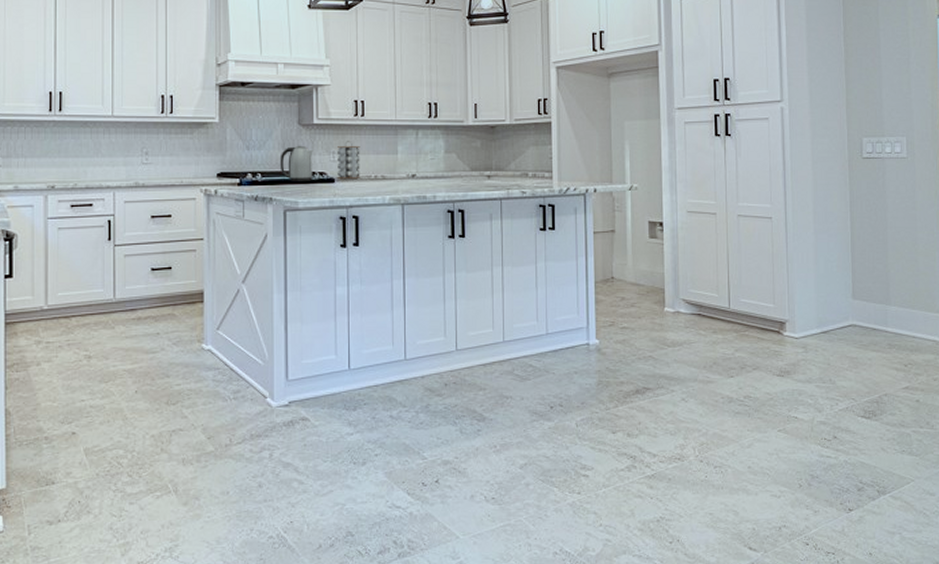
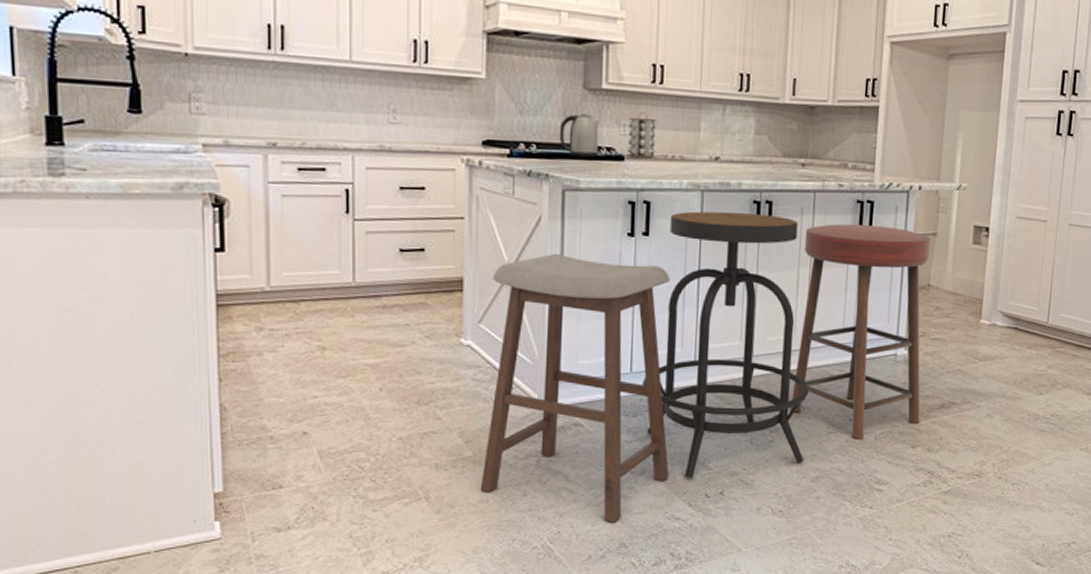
bar stool: none [221,266,388,512] -> present [480,254,670,523]
bar stool: none [359,222,512,467] -> present [641,211,809,478]
bar stool: none [495,226,617,426] -> present [790,224,931,439]

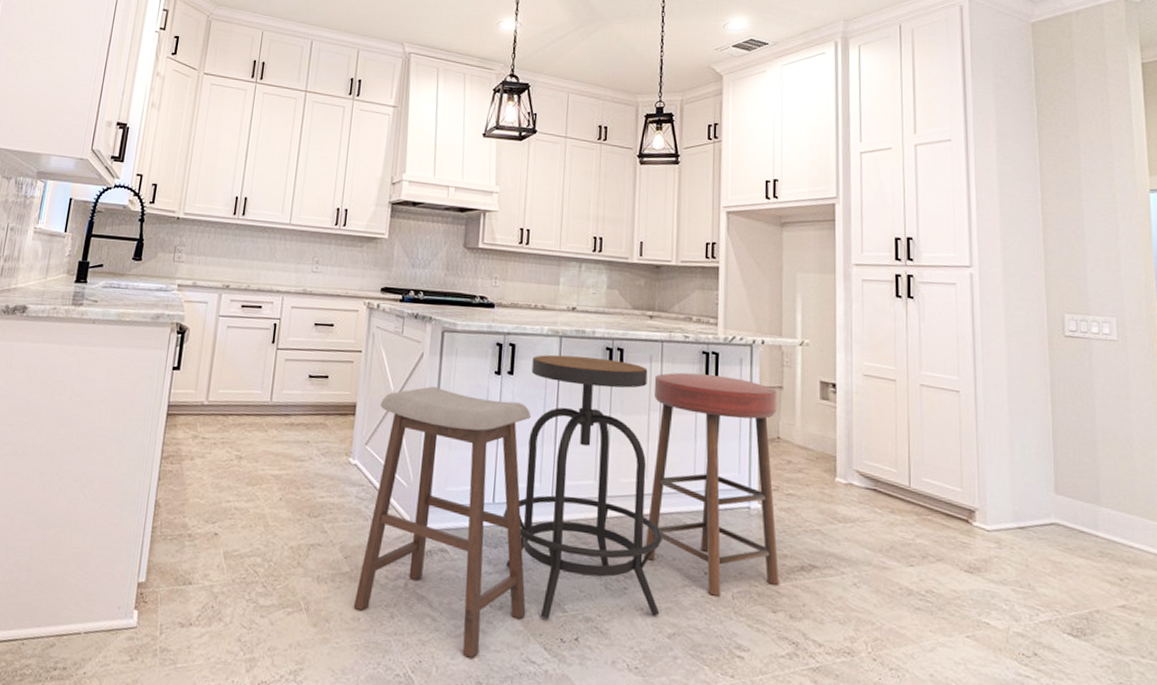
kettle: present [559,113,600,157] -> none [442,267,476,304]
spice rack: present [628,111,657,159] -> none [497,266,523,307]

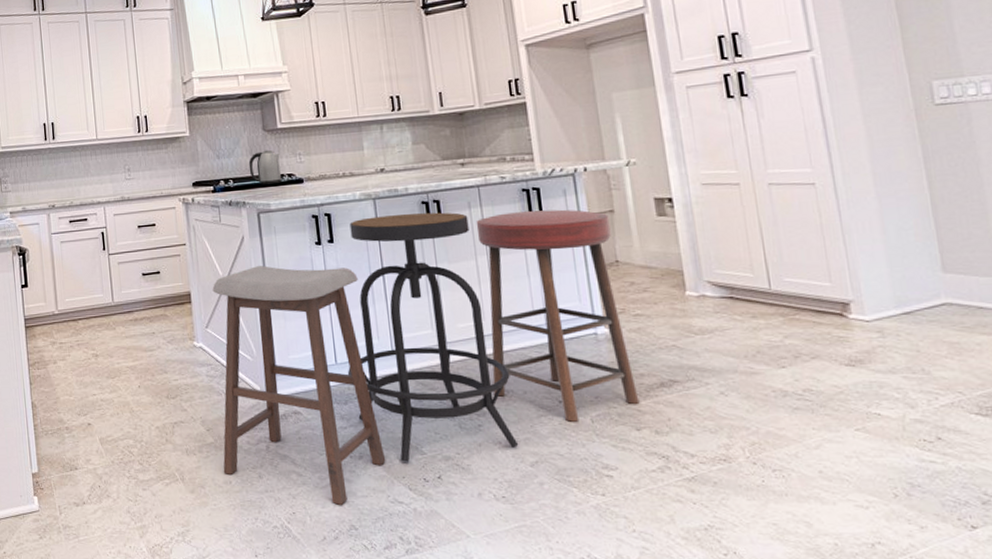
kettle: none [442,267,476,304] -> present [248,150,281,185]

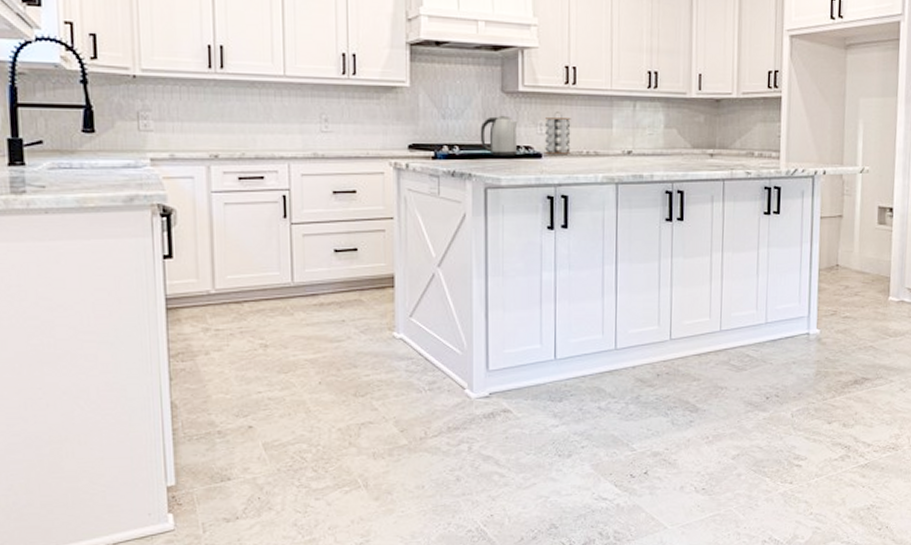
bar stool: present [212,266,386,505] -> none [416,249,595,505]
spice rack: none [303,140,329,180] -> present [545,110,571,155]
bar stool: present [347,212,519,462] -> none [566,203,726,459]
bar stool: present [476,209,640,422] -> none [709,210,837,417]

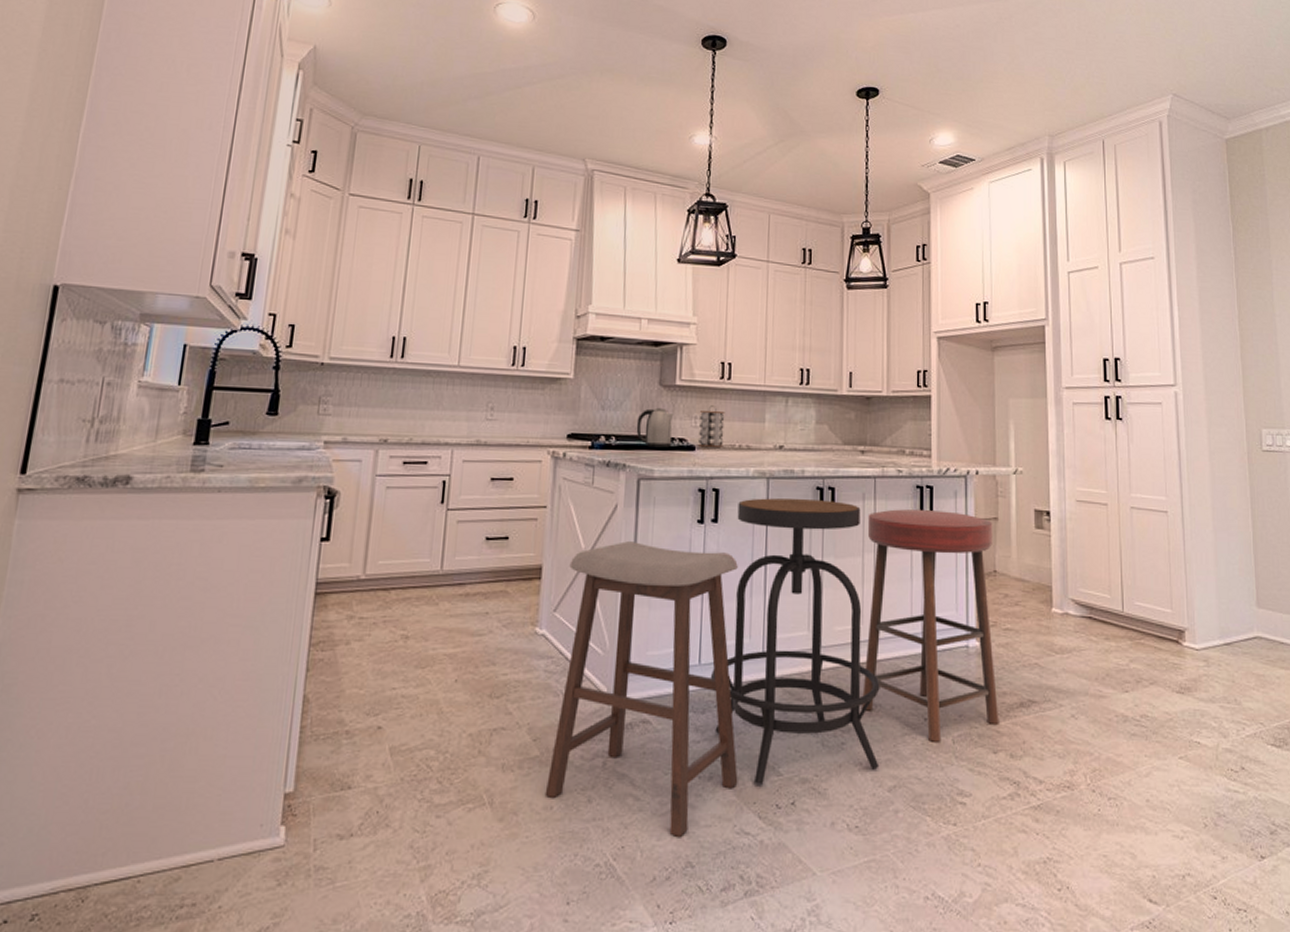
bar stool: none [416,249,595,505] -> present [544,541,738,837]
bar stool: none [566,203,726,459] -> present [710,498,880,785]
bar stool: none [709,210,837,417] -> present [862,509,999,742]

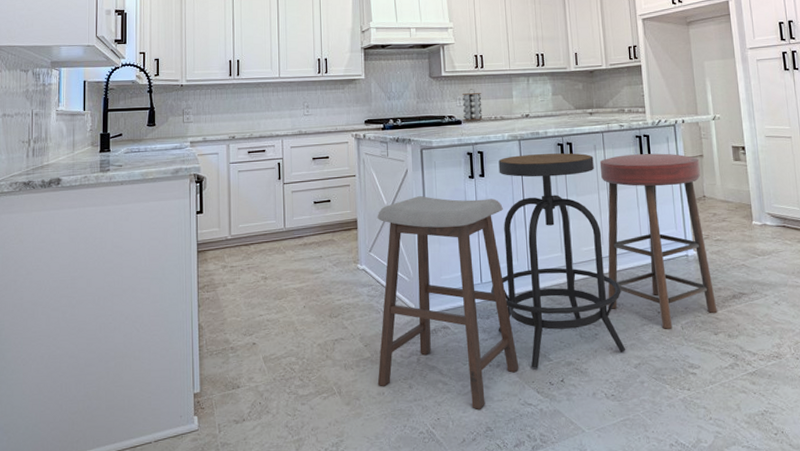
kettle: present [636,407,674,448] -> none [415,94,443,125]

